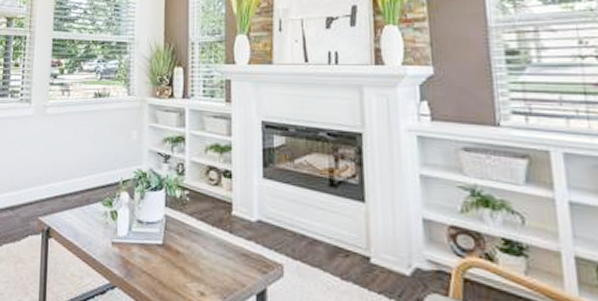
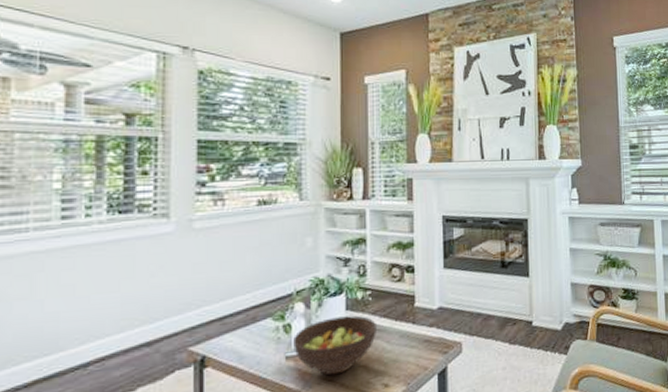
fruit bowl: none [117,212,195,271] -> present [292,315,378,376]

